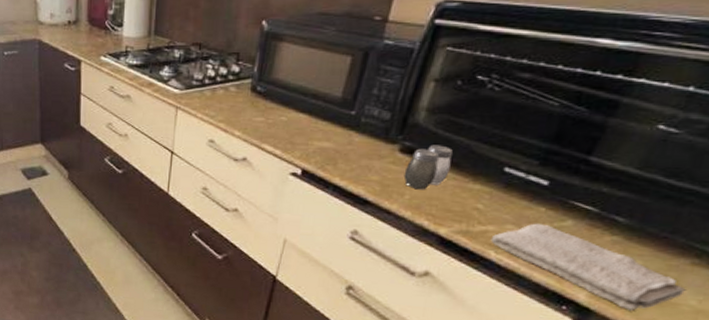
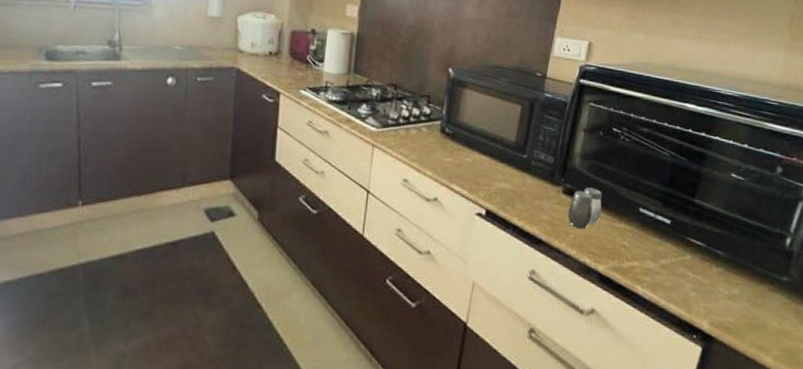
washcloth: present [490,223,686,312] -> none [636,258,769,336]

